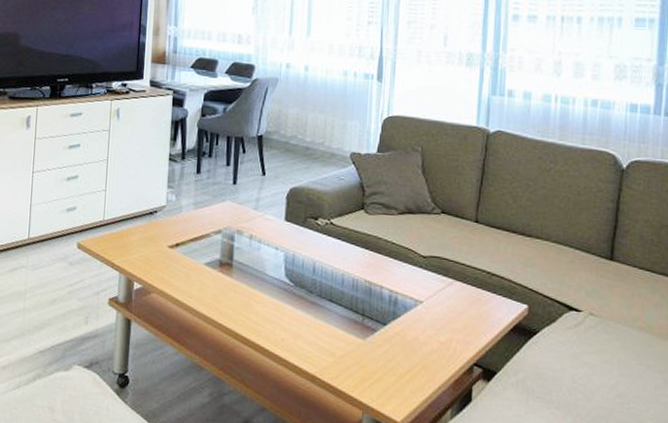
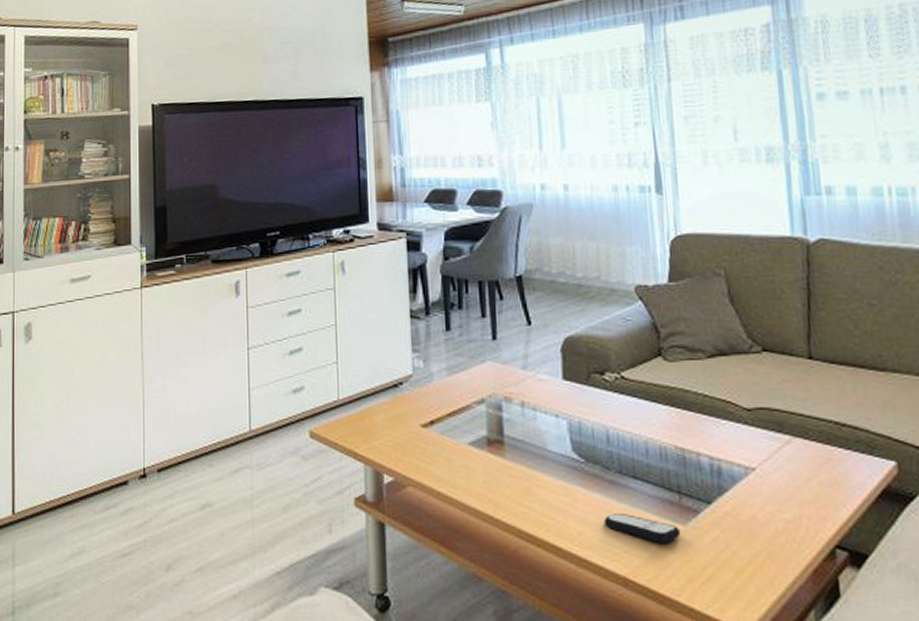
remote control: none [303,327,360,352] -> present [604,514,681,543]

